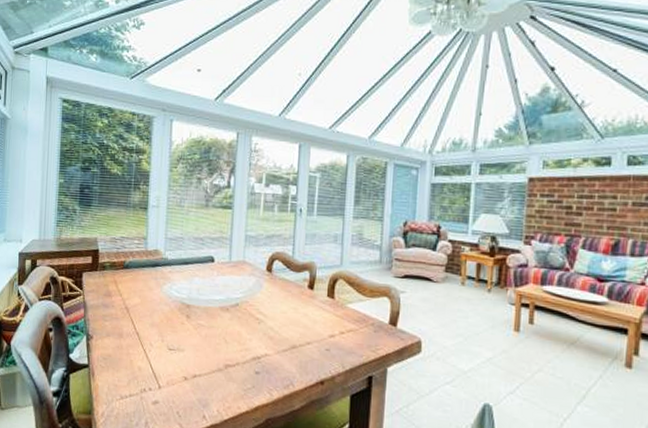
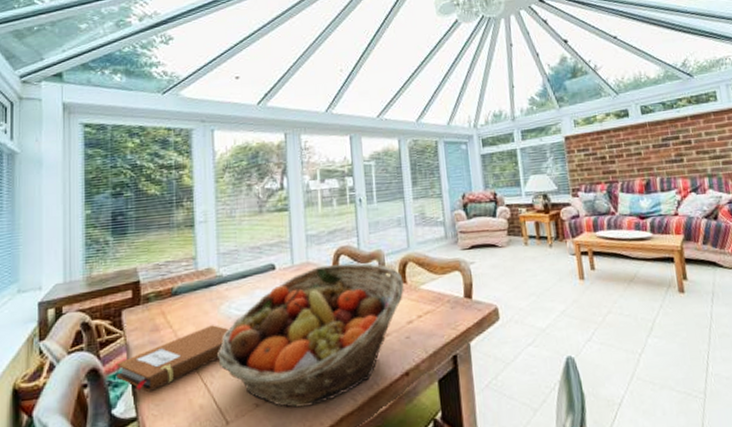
notebook: none [74,301,169,347] -> present [115,325,230,393]
fruit basket: none [157,267,332,391] -> present [218,262,405,409]

